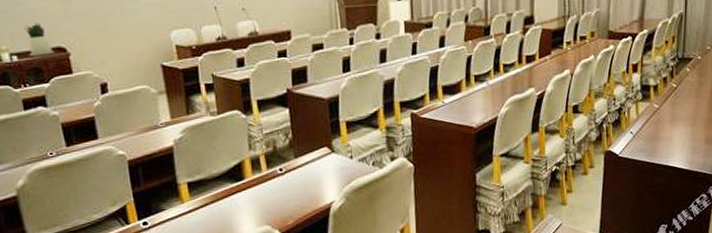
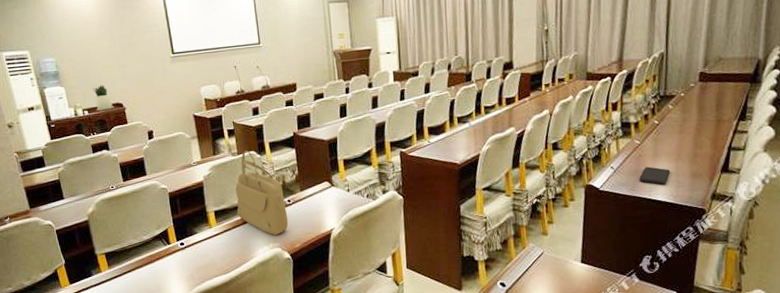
handbag: none [214,109,280,210] -> present [235,150,289,235]
mobile phone: none [657,132,687,151] -> present [639,166,671,185]

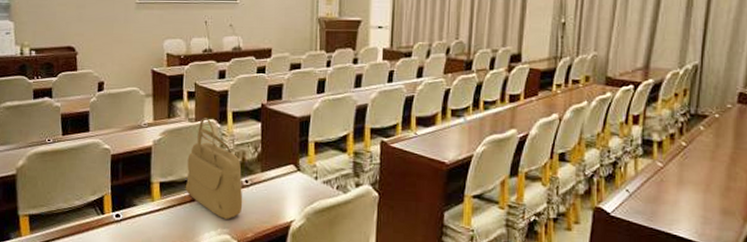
planter: present [92,84,114,112] -> none [44,24,65,54]
mobile phone: present [639,166,671,185] -> none [659,195,697,218]

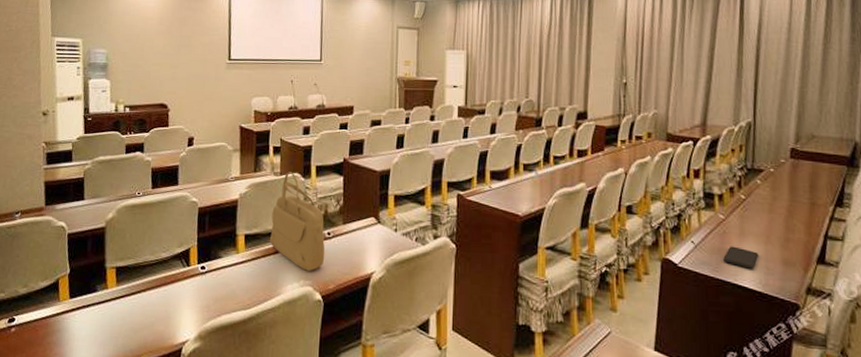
mobile phone: none [659,195,697,218] -> present [723,246,759,269]

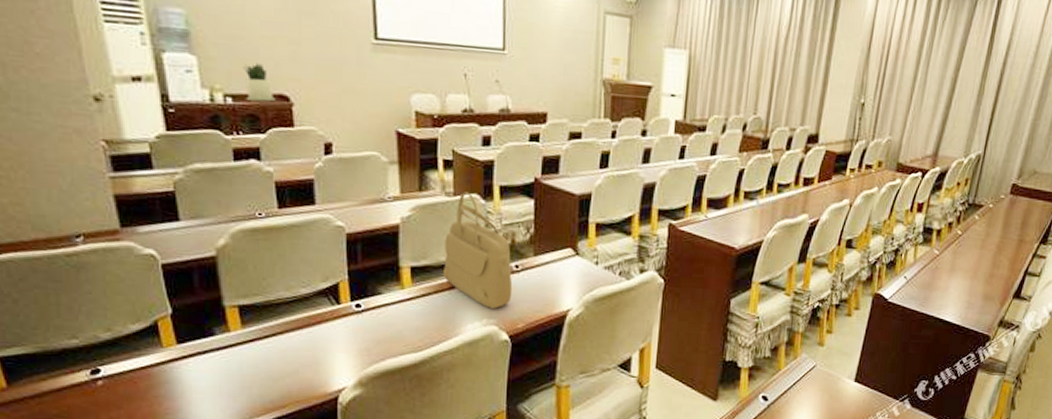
planter: none [138,82,158,110] -> present [242,63,275,103]
mobile phone: present [723,246,759,269] -> none [931,281,964,304]

